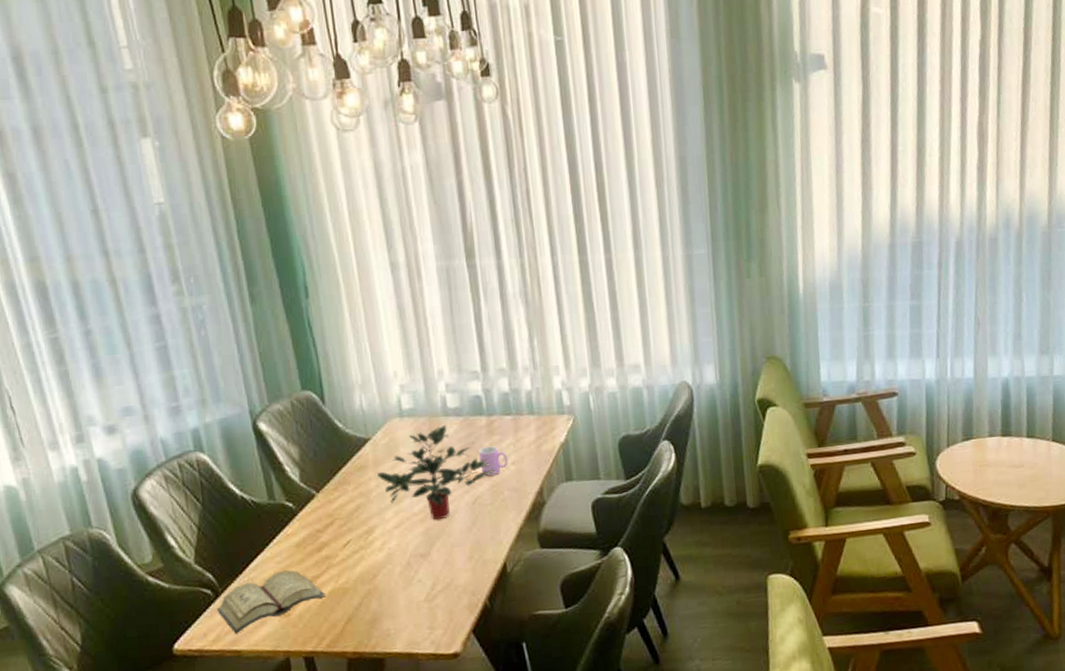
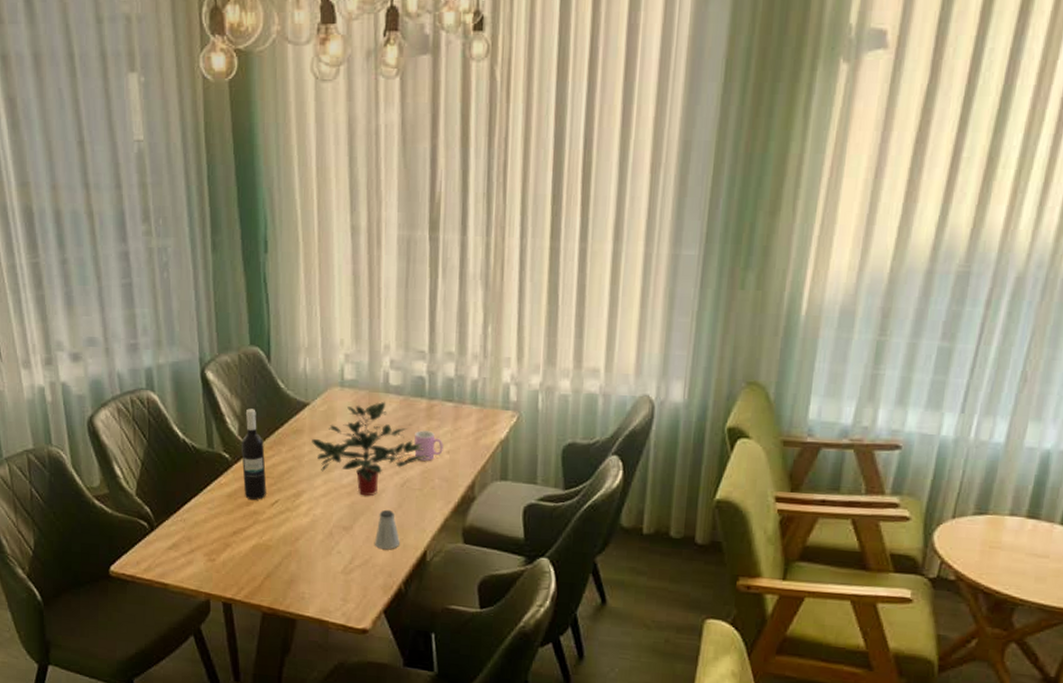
diary: present [217,570,325,634] -> none [151,517,249,568]
wine bottle: none [304,453,337,545] -> present [241,408,267,500]
saltshaker: none [454,529,479,570] -> present [375,509,400,550]

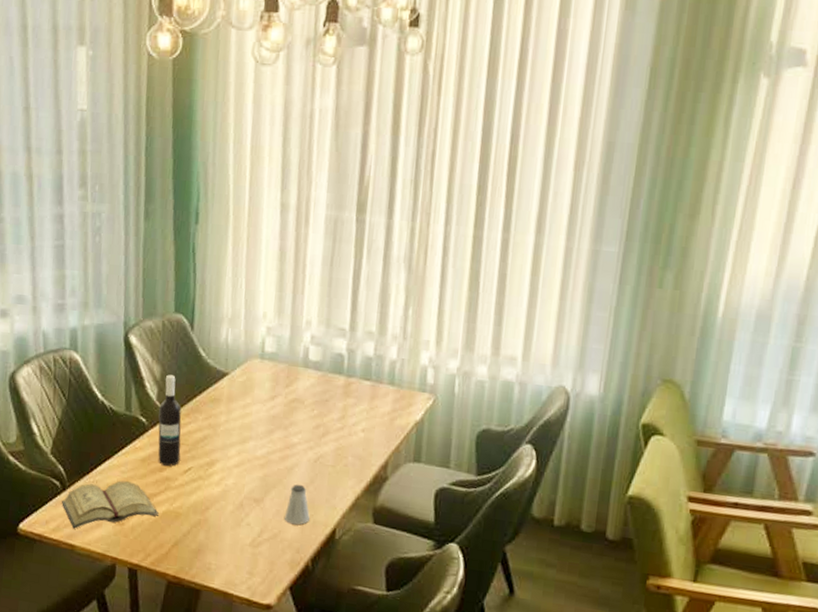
diary: none [151,517,249,568] -> present [62,481,159,529]
potted plant: present [312,401,431,496] -> none [229,375,346,470]
cup: present [413,430,443,461] -> none [329,407,359,438]

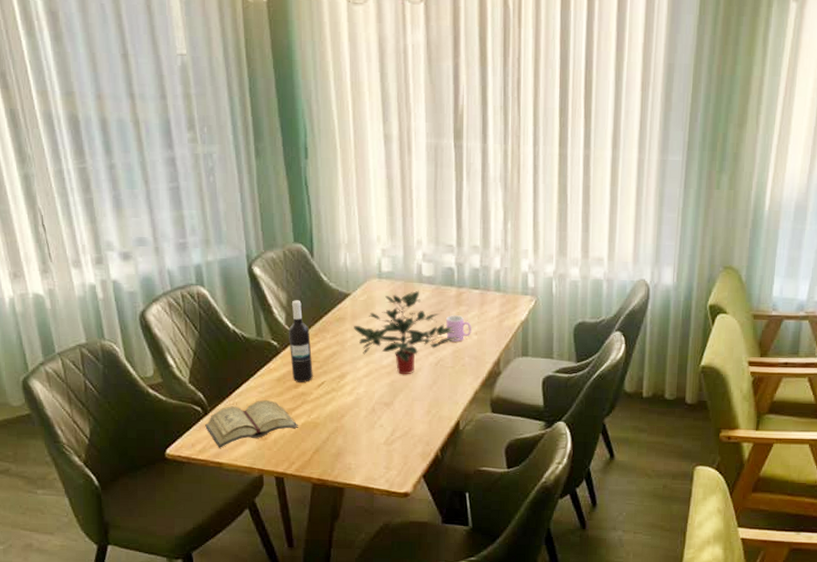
potted plant: none [229,375,346,470] -> present [354,290,461,375]
saltshaker: present [285,484,310,526] -> none [414,386,435,422]
cup: none [329,407,359,438] -> present [445,315,472,342]

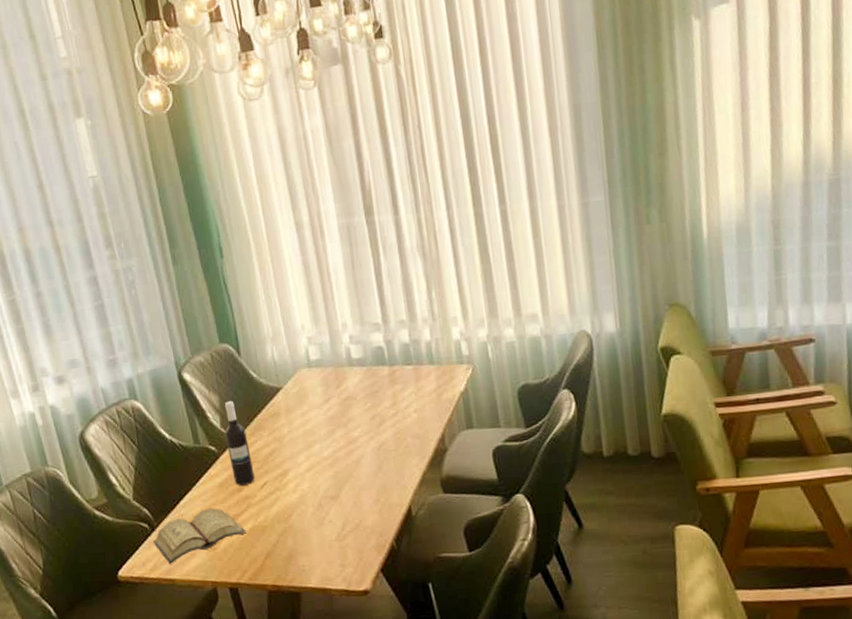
potted plant: present [354,290,461,375] -> none [289,374,400,465]
cup: present [445,315,472,342] -> none [382,394,411,423]

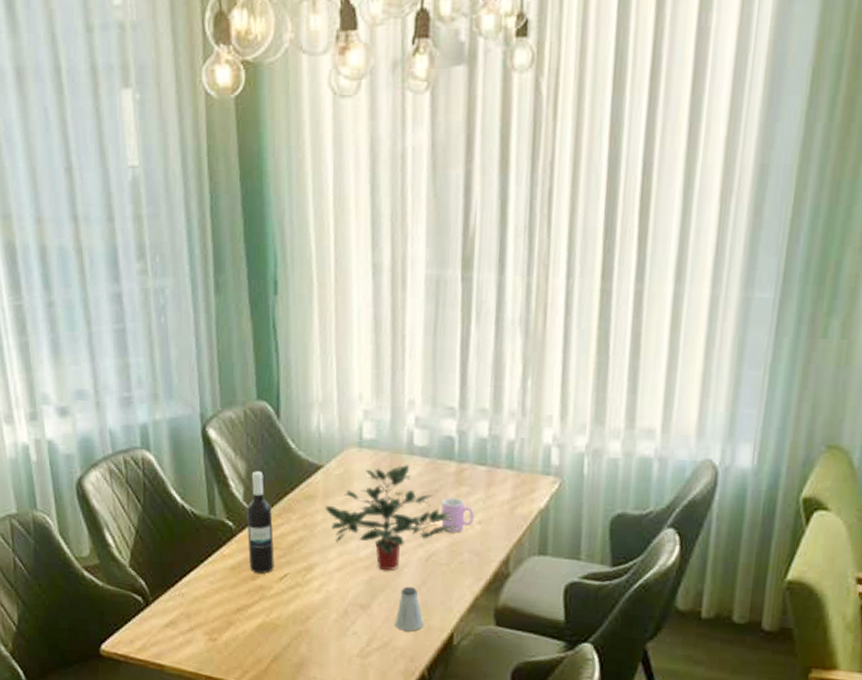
diary: present [153,508,246,564] -> none [146,592,254,647]
potted plant: none [289,374,400,465] -> present [325,464,460,571]
saltshaker: none [361,473,385,512] -> present [395,586,423,632]
cup: none [382,394,411,423] -> present [440,497,474,532]

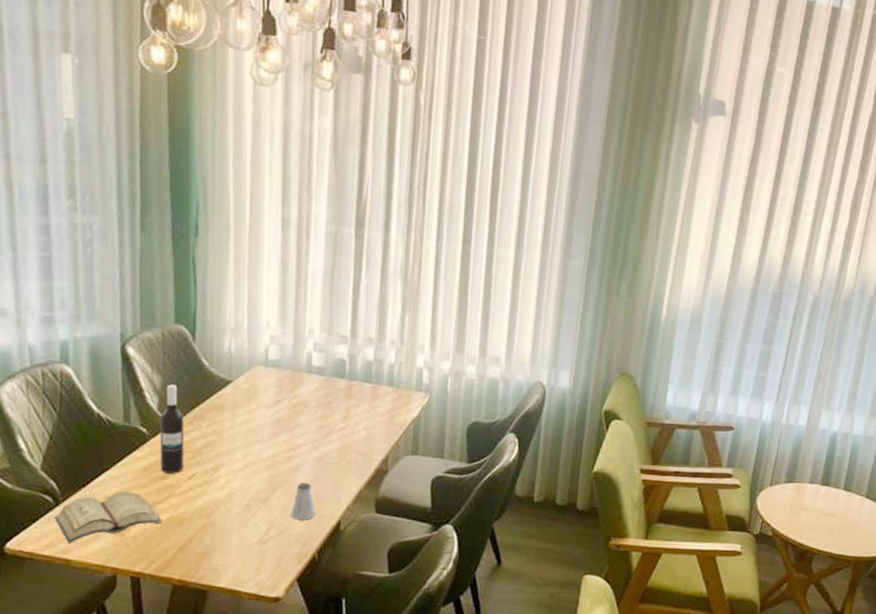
diary: none [146,592,254,647] -> present [55,491,162,543]
potted plant: present [325,464,460,571] -> none [233,380,348,470]
cup: present [440,497,474,532] -> none [332,408,361,437]

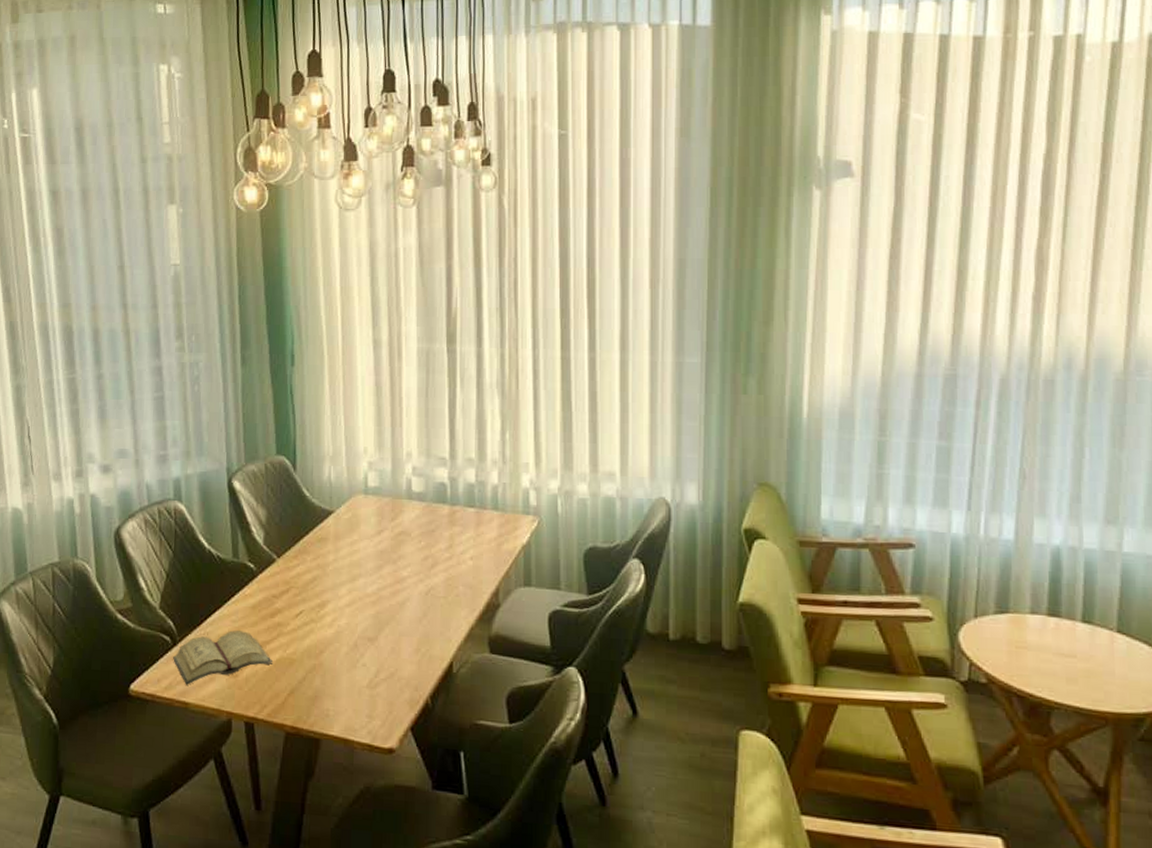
wine bottle: present [159,384,185,474] -> none [266,517,291,611]
saltshaker: present [291,482,315,521] -> none [400,618,425,662]

